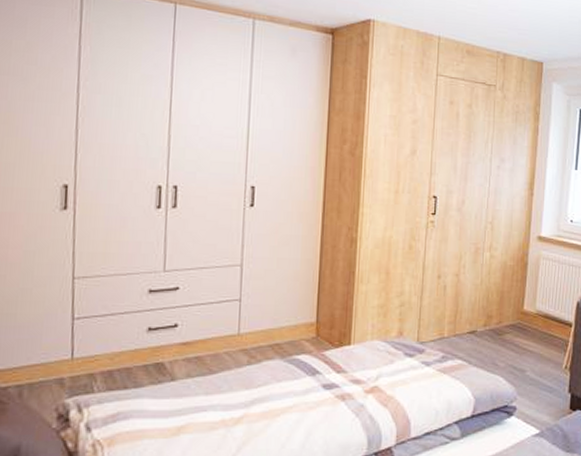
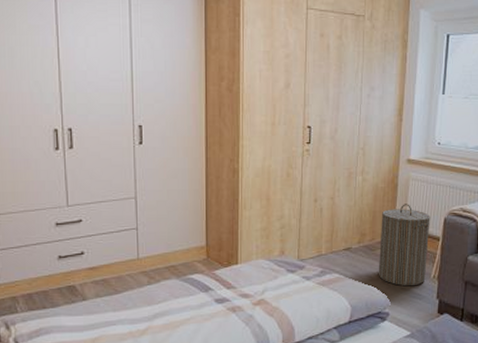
laundry hamper: none [505,284,562,377] -> present [378,204,430,287]

